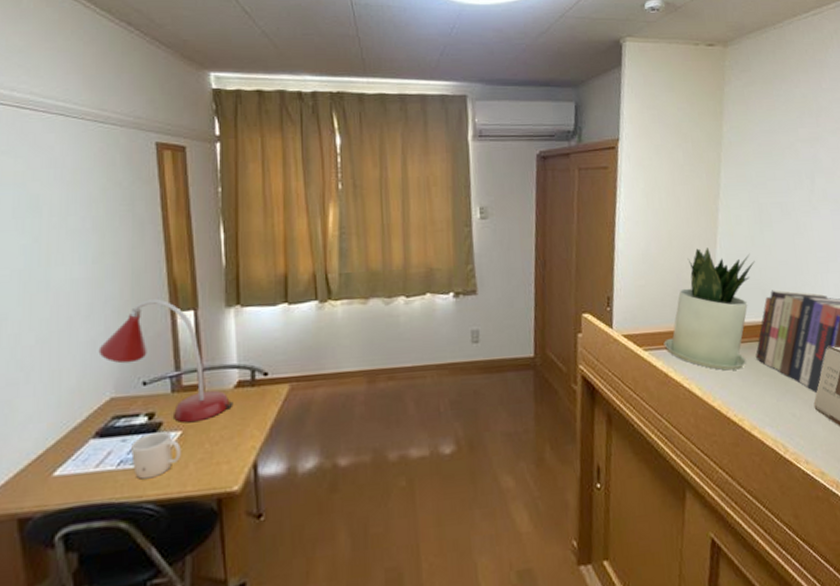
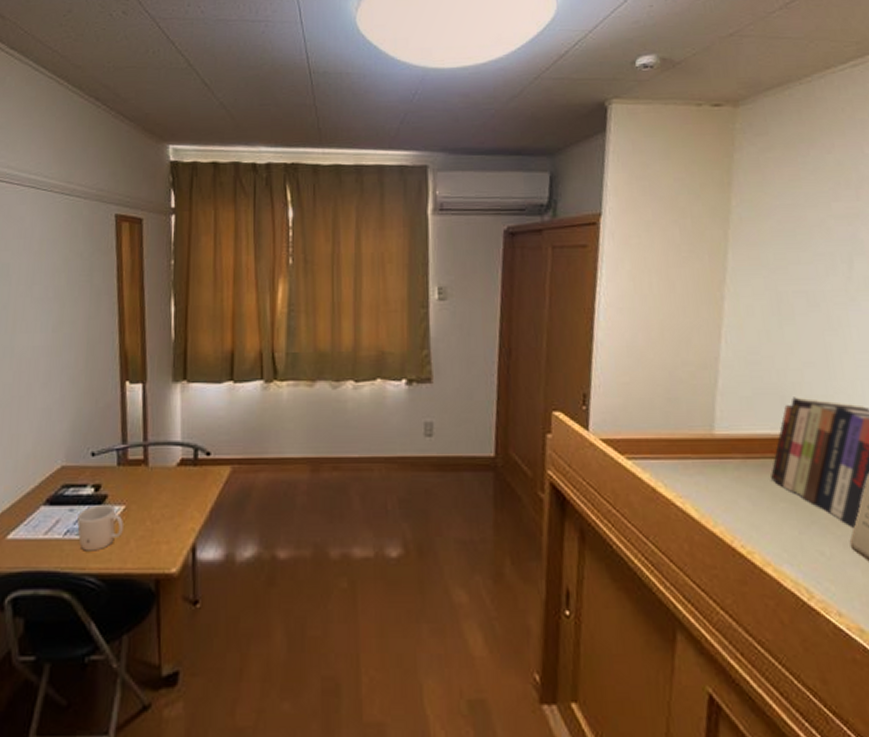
desk lamp: present [98,299,233,423] -> none [53,370,176,498]
planter: present [663,248,755,371] -> none [651,342,771,491]

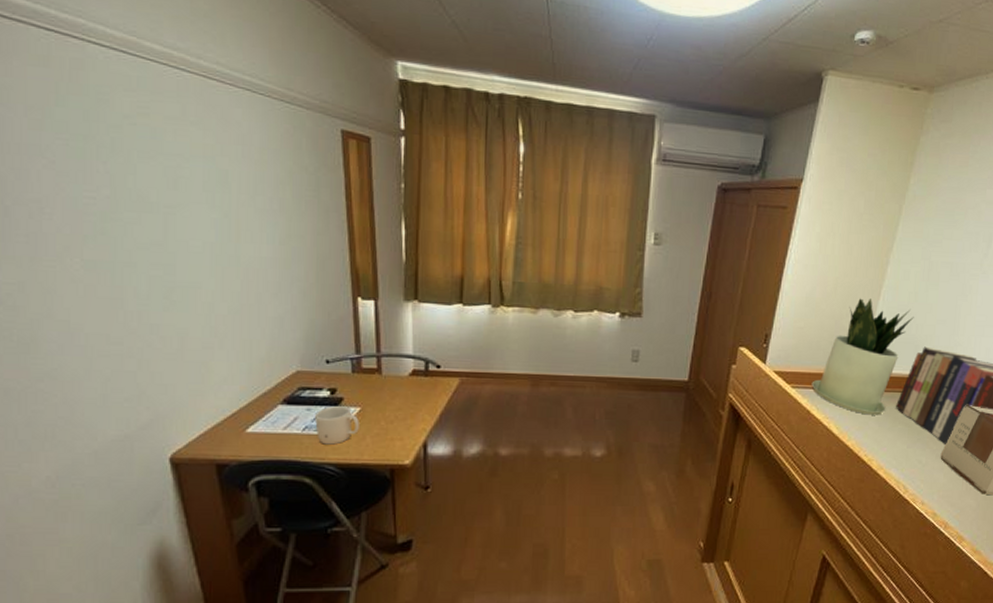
planter: none [651,342,771,491] -> present [811,298,914,415]

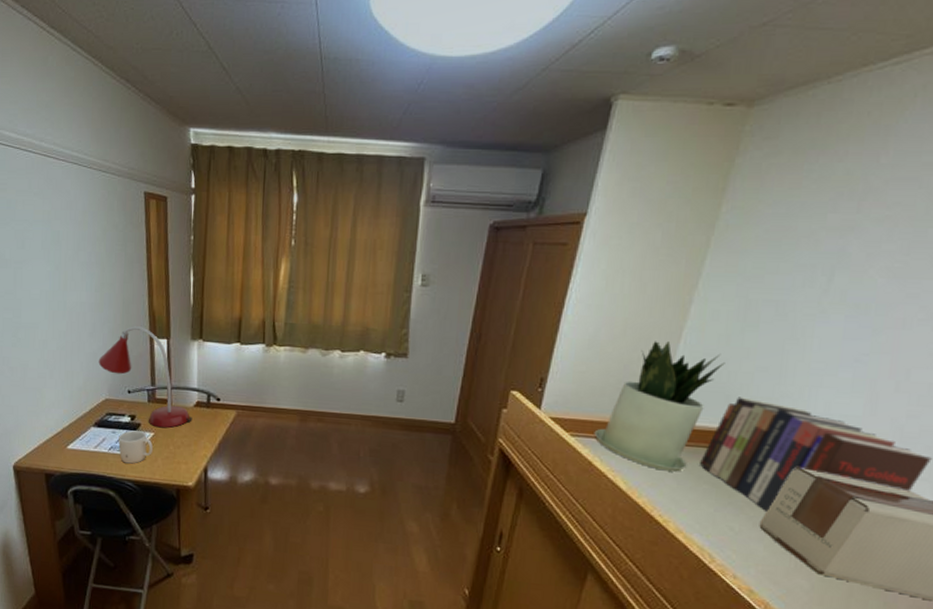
desk lamp: none [286,285,408,402] -> present [98,326,193,429]

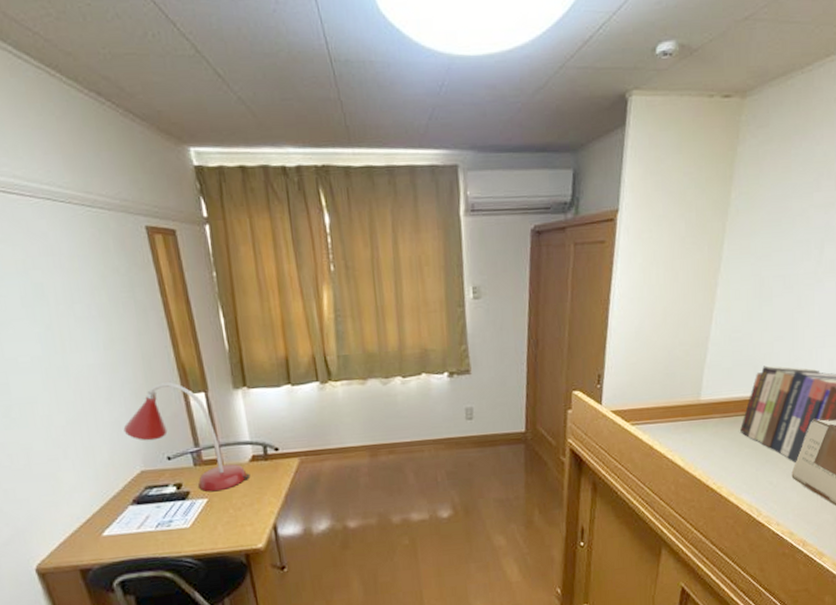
mug: present [118,430,154,464] -> none [165,499,210,539]
planter: present [594,341,725,472] -> none [651,324,750,443]

